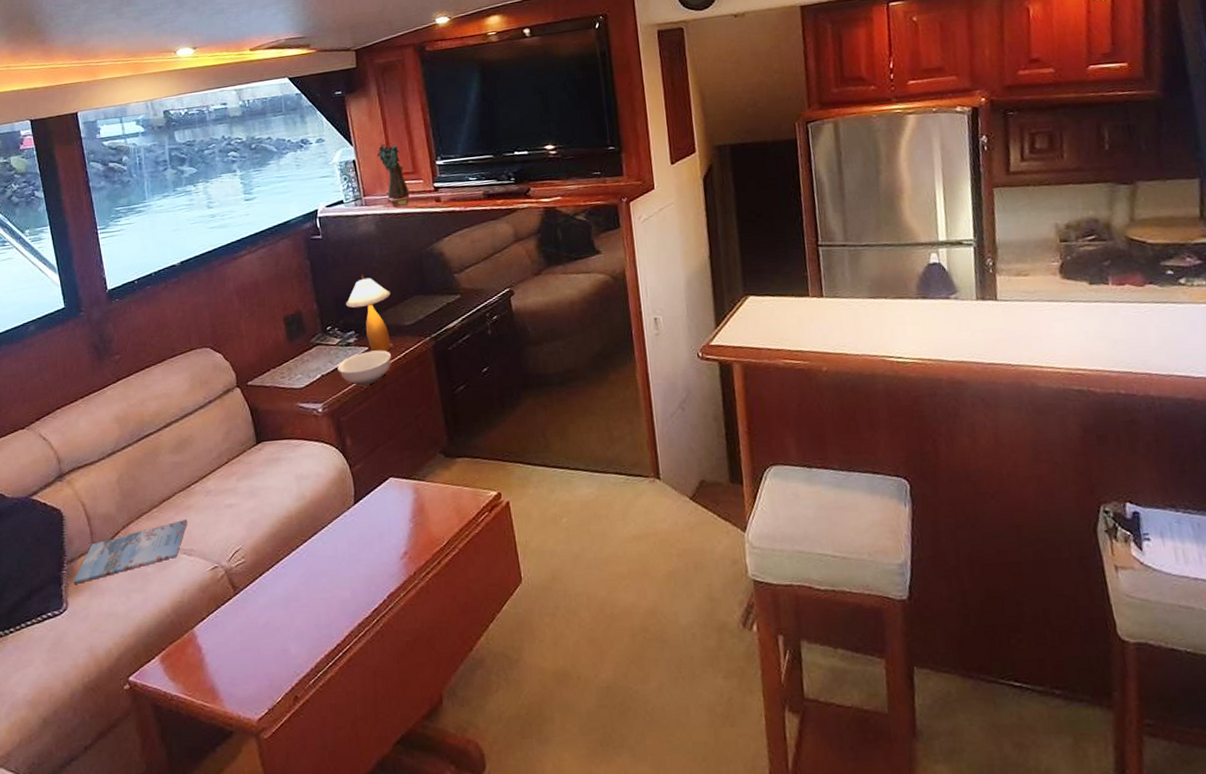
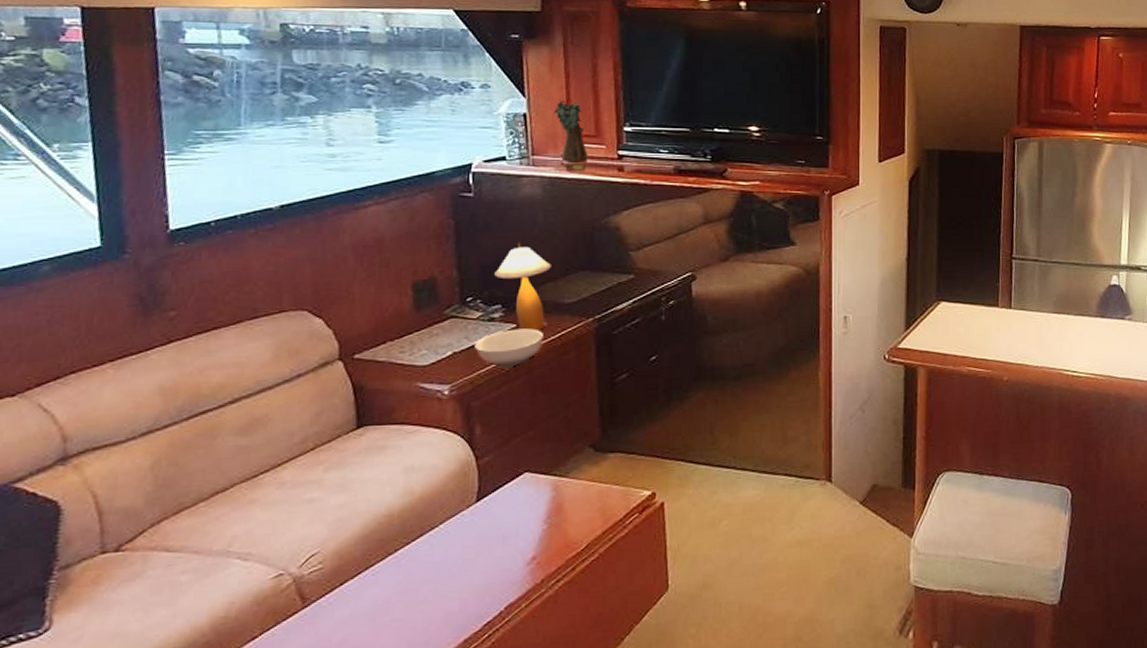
magazine: present [73,519,188,584] -> none [64,516,248,597]

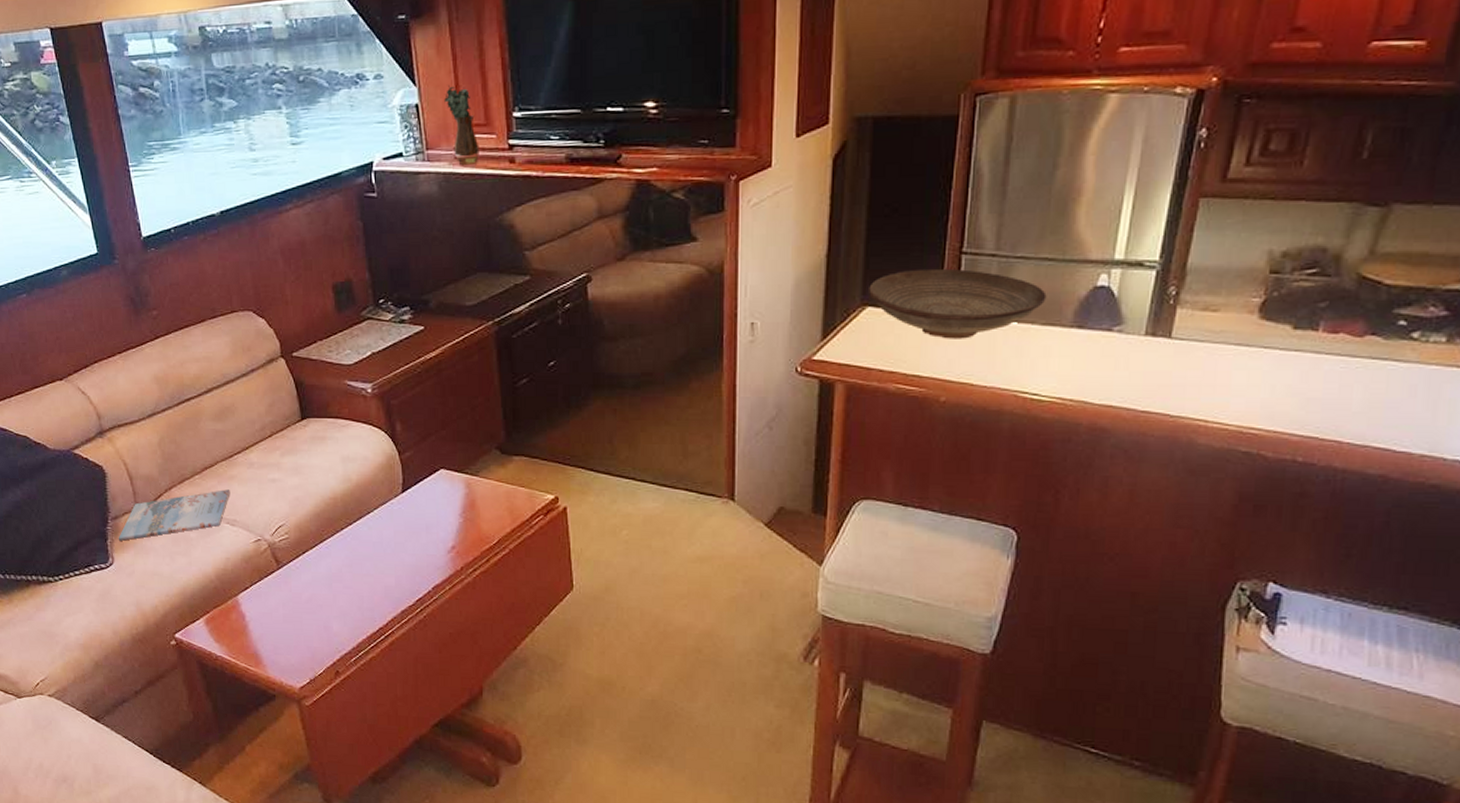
magazine: none [64,516,248,597] -> present [118,489,230,541]
bowl: present [474,328,543,368] -> none [389,331,448,369]
table lamp: present [495,242,551,331] -> none [401,243,452,334]
decorative bowl: none [942,270,1077,328] -> present [869,268,1047,339]

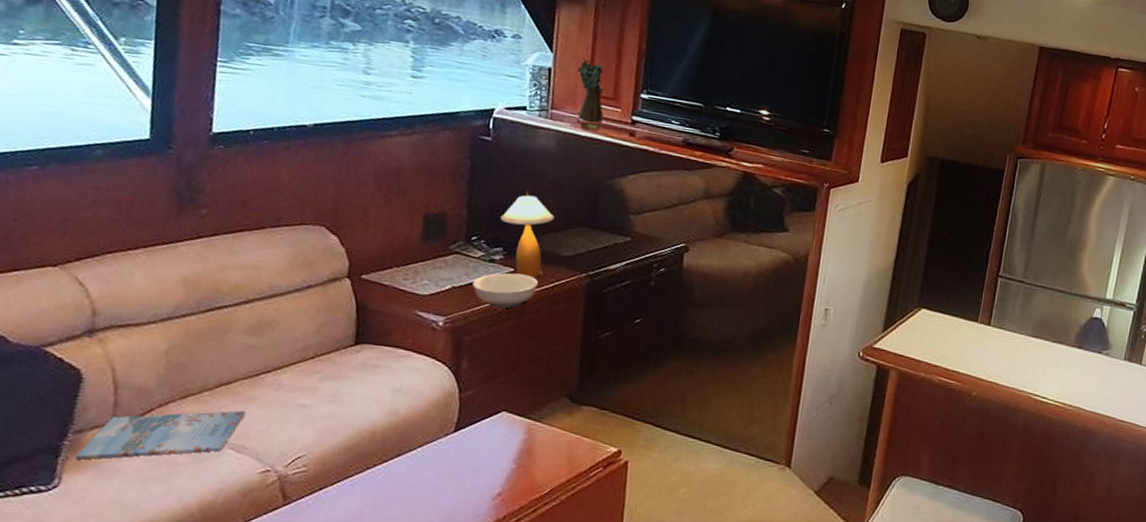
bowl: none [389,331,448,369] -> present [472,272,538,309]
table lamp: none [401,243,452,334] -> present [500,190,555,279]
decorative bowl: present [869,268,1047,339] -> none [924,283,1058,346]

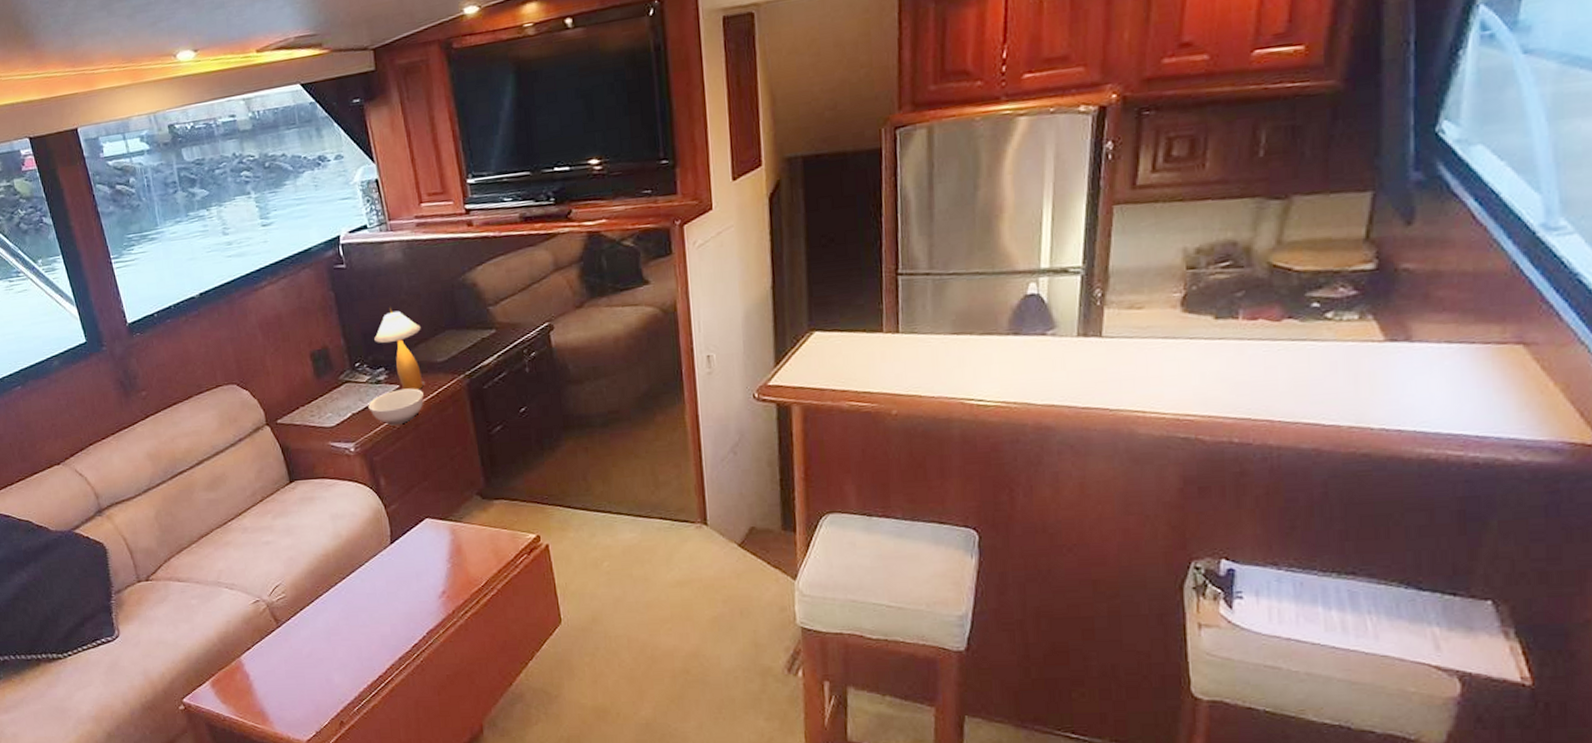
magazine: present [75,410,246,460] -> none [122,555,227,613]
vase: present [577,58,604,131] -> none [401,159,439,233]

